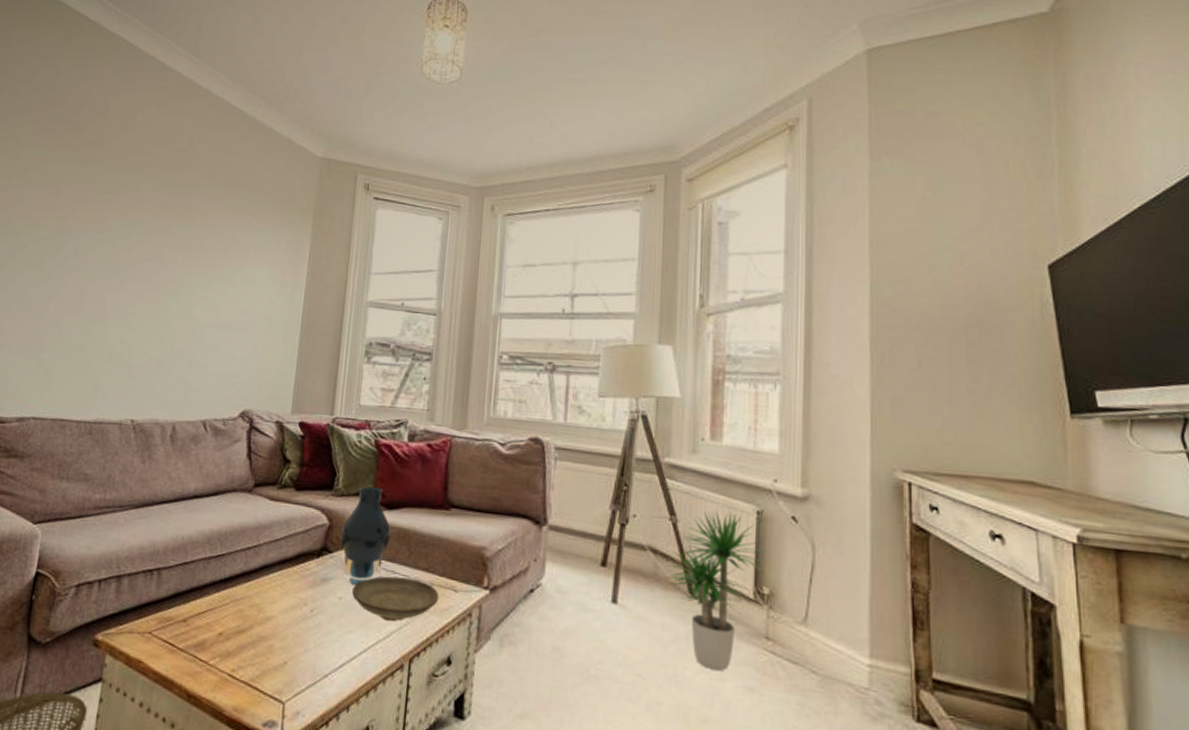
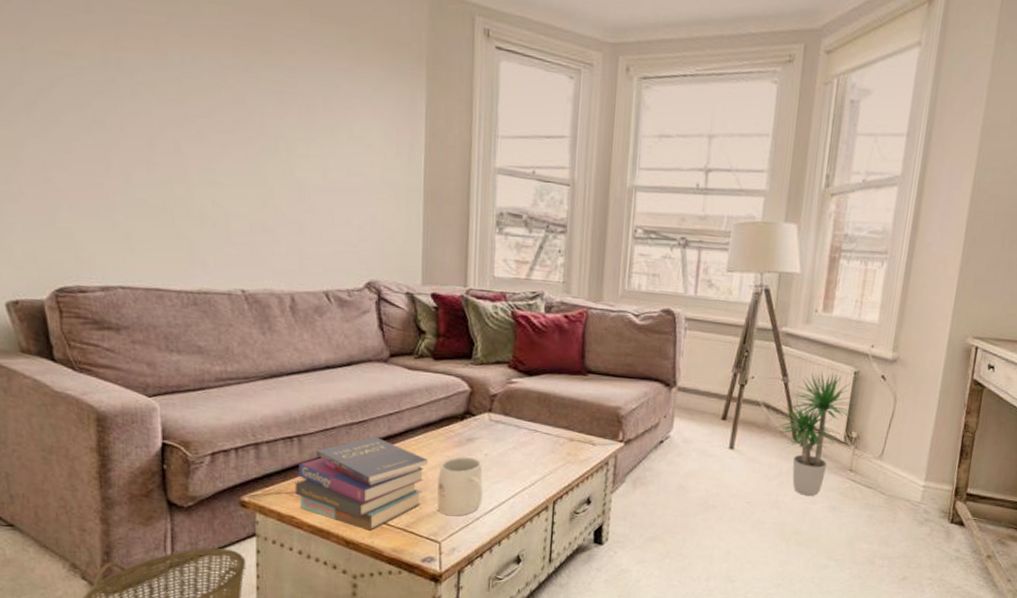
books: none [146,572,281,683] -> present [295,436,429,531]
mug: none [285,599,336,672] -> present [437,457,483,517]
vase: present [341,486,391,585] -> none [483,355,532,443]
decorative bowl: present [352,576,440,622] -> none [497,434,579,472]

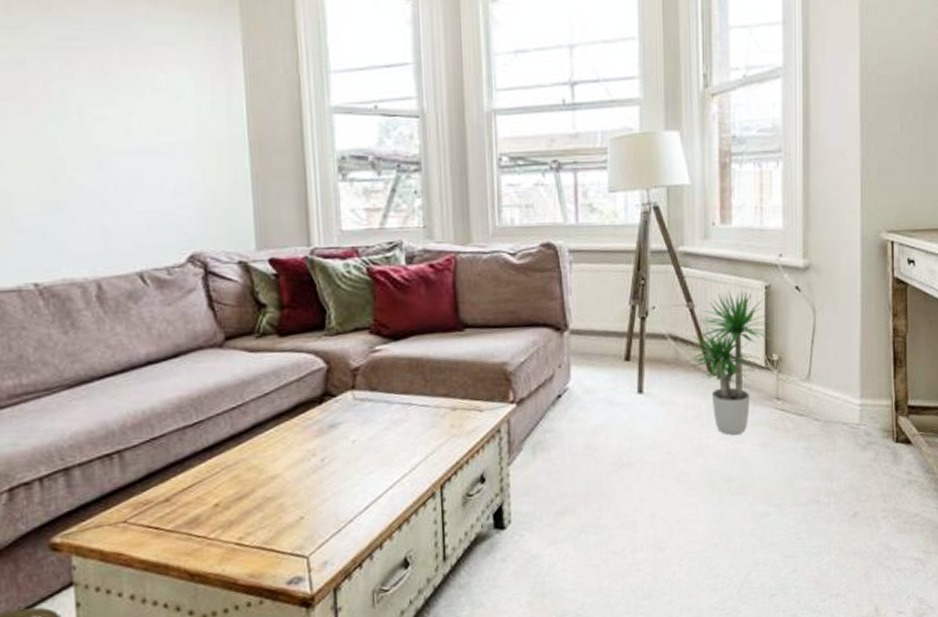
books: present [295,436,429,531] -> none [119,438,285,556]
mug: present [437,457,483,517] -> none [297,447,355,523]

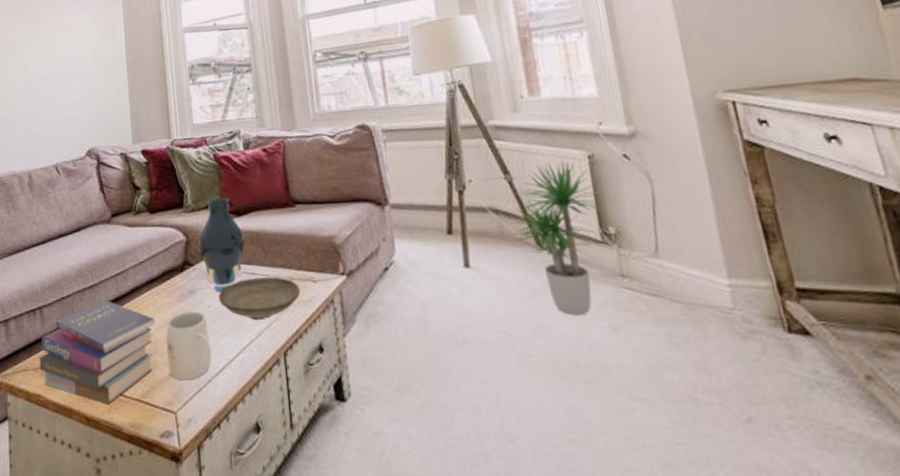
books: none [119,438,285,556] -> present [39,299,156,405]
mug: none [297,447,355,523] -> present [166,311,212,381]
vase: none [343,318,401,425] -> present [198,197,245,292]
decorative bowl: none [366,407,464,454] -> present [219,277,301,321]

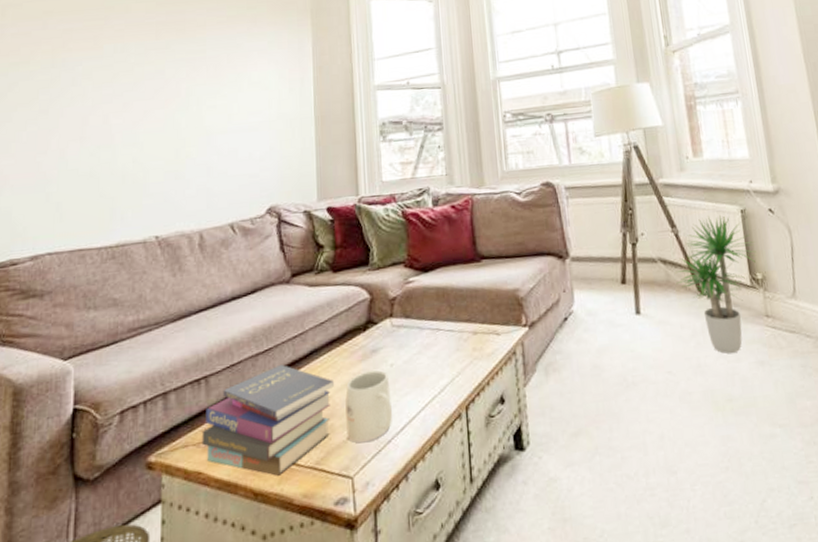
vase: present [198,197,245,292] -> none [383,254,430,349]
decorative bowl: present [219,277,301,321] -> none [402,331,484,377]

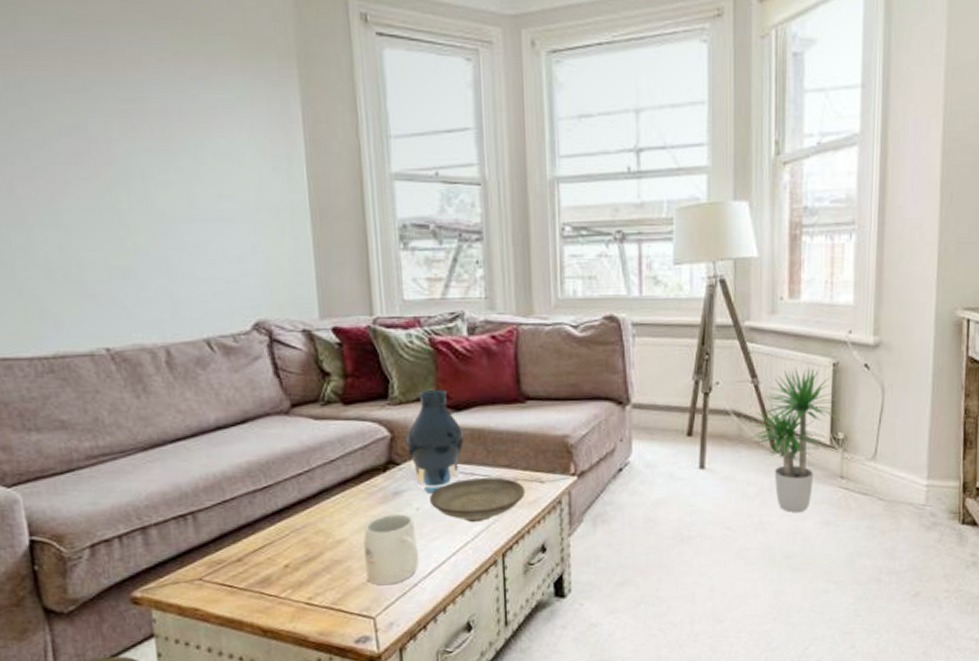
books: present [202,364,335,476] -> none [194,502,351,614]
vase: none [383,254,430,349] -> present [406,389,464,493]
decorative bowl: none [402,331,484,377] -> present [430,477,526,523]

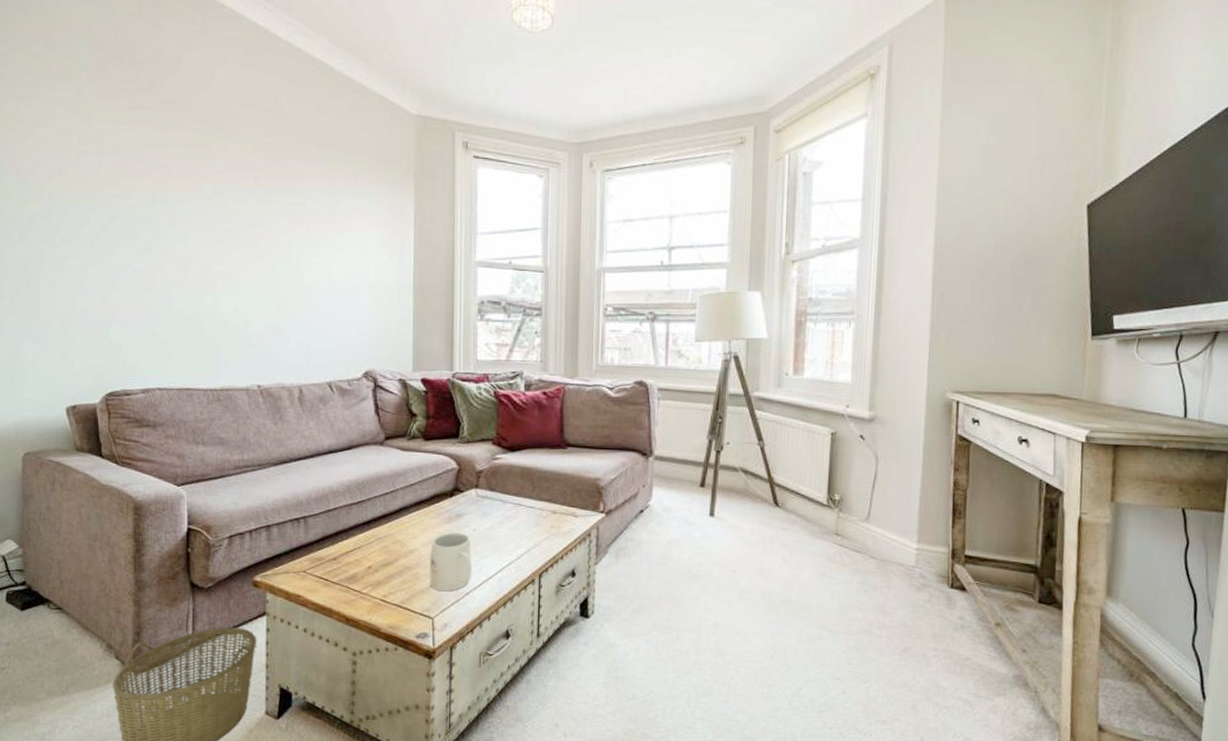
vase: present [406,389,464,493] -> none [470,432,515,518]
decorative bowl: present [430,477,526,523] -> none [485,508,562,546]
potted plant: present [748,367,843,512] -> none [754,434,839,562]

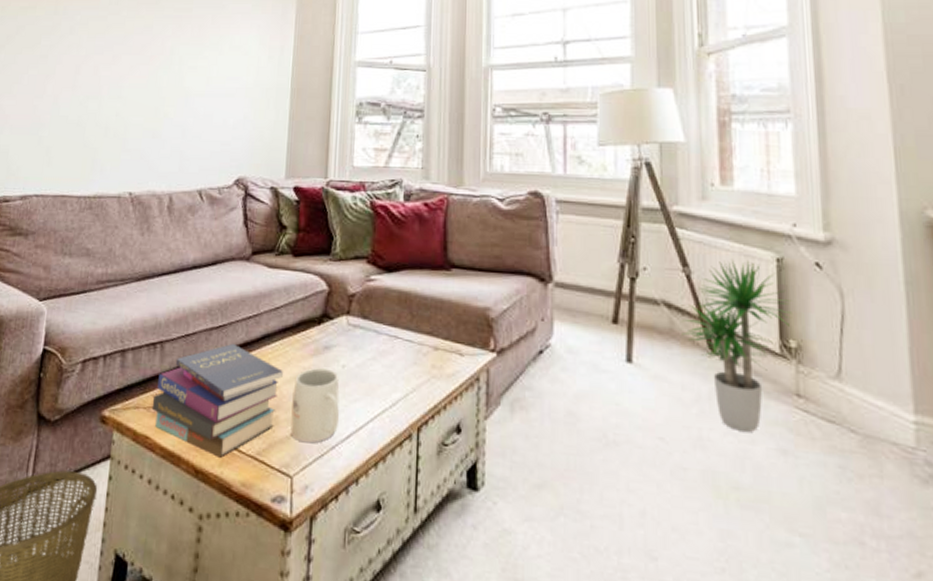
books: none [301,515,421,608] -> present [151,343,284,458]
potted plant: none [754,434,839,562] -> present [681,259,792,432]

